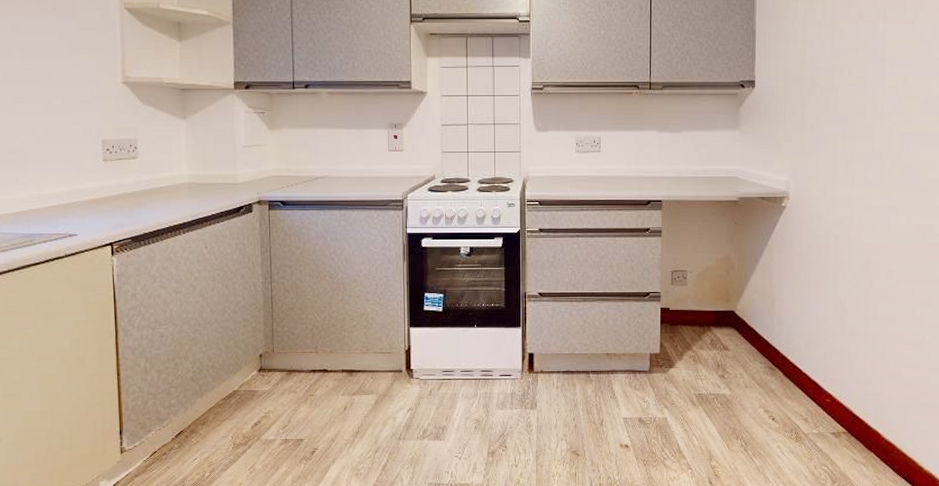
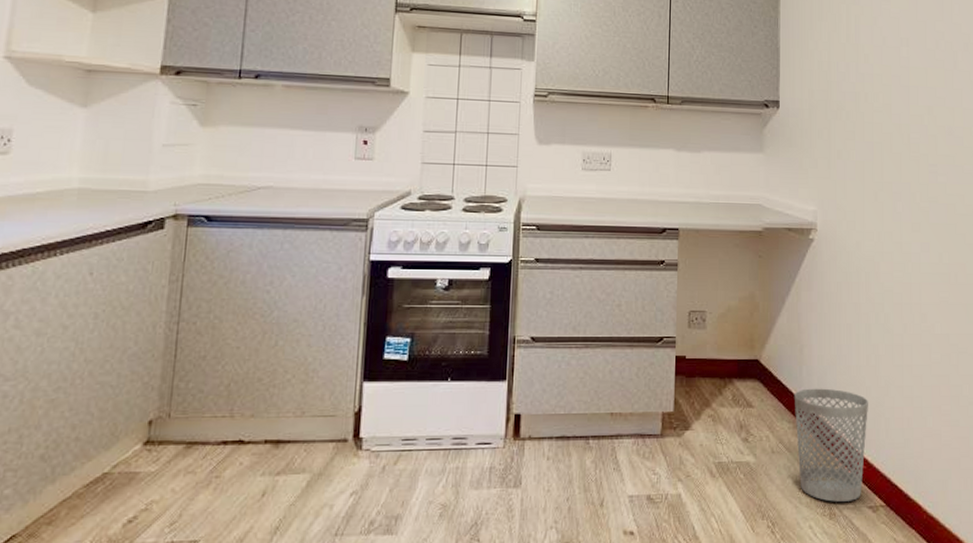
wastebasket: none [765,335,834,428] -> present [794,388,868,502]

